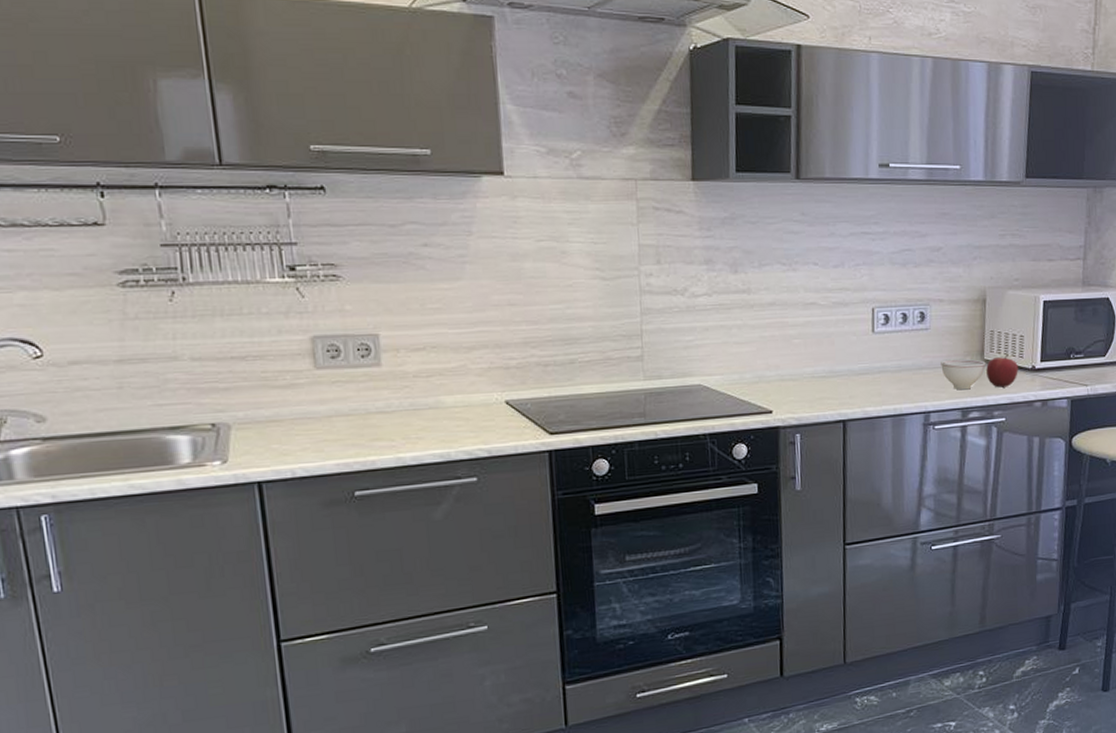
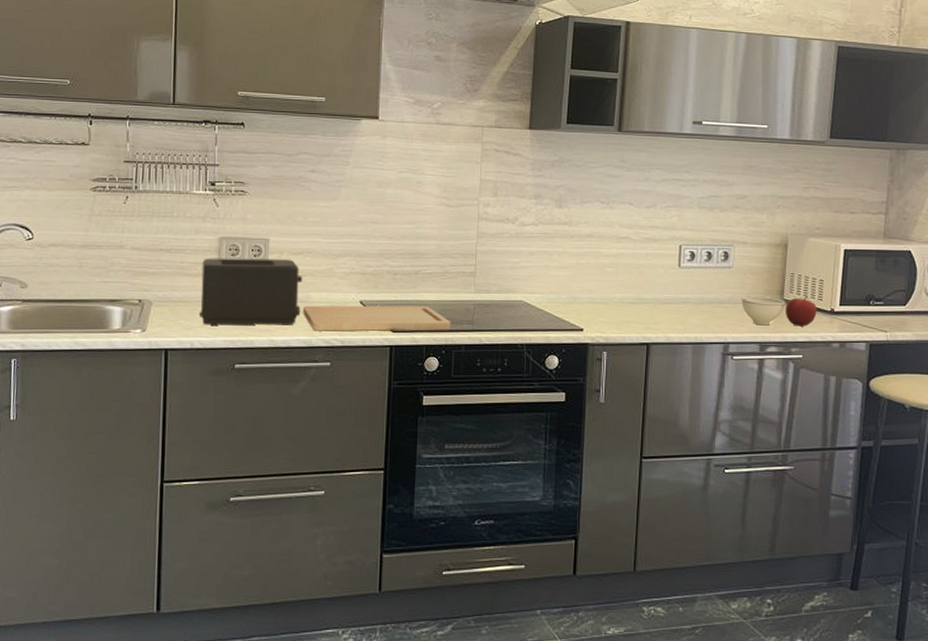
toaster: none [292,357,432,447] -> present [198,258,303,325]
cutting board: none [434,400,620,442] -> present [303,305,451,332]

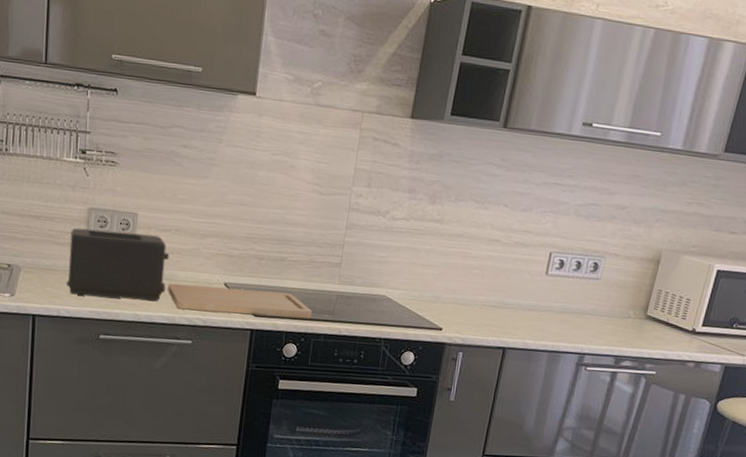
bowl: present [741,296,785,326] -> none [603,309,648,340]
fruit: present [785,296,817,326] -> none [646,314,679,344]

